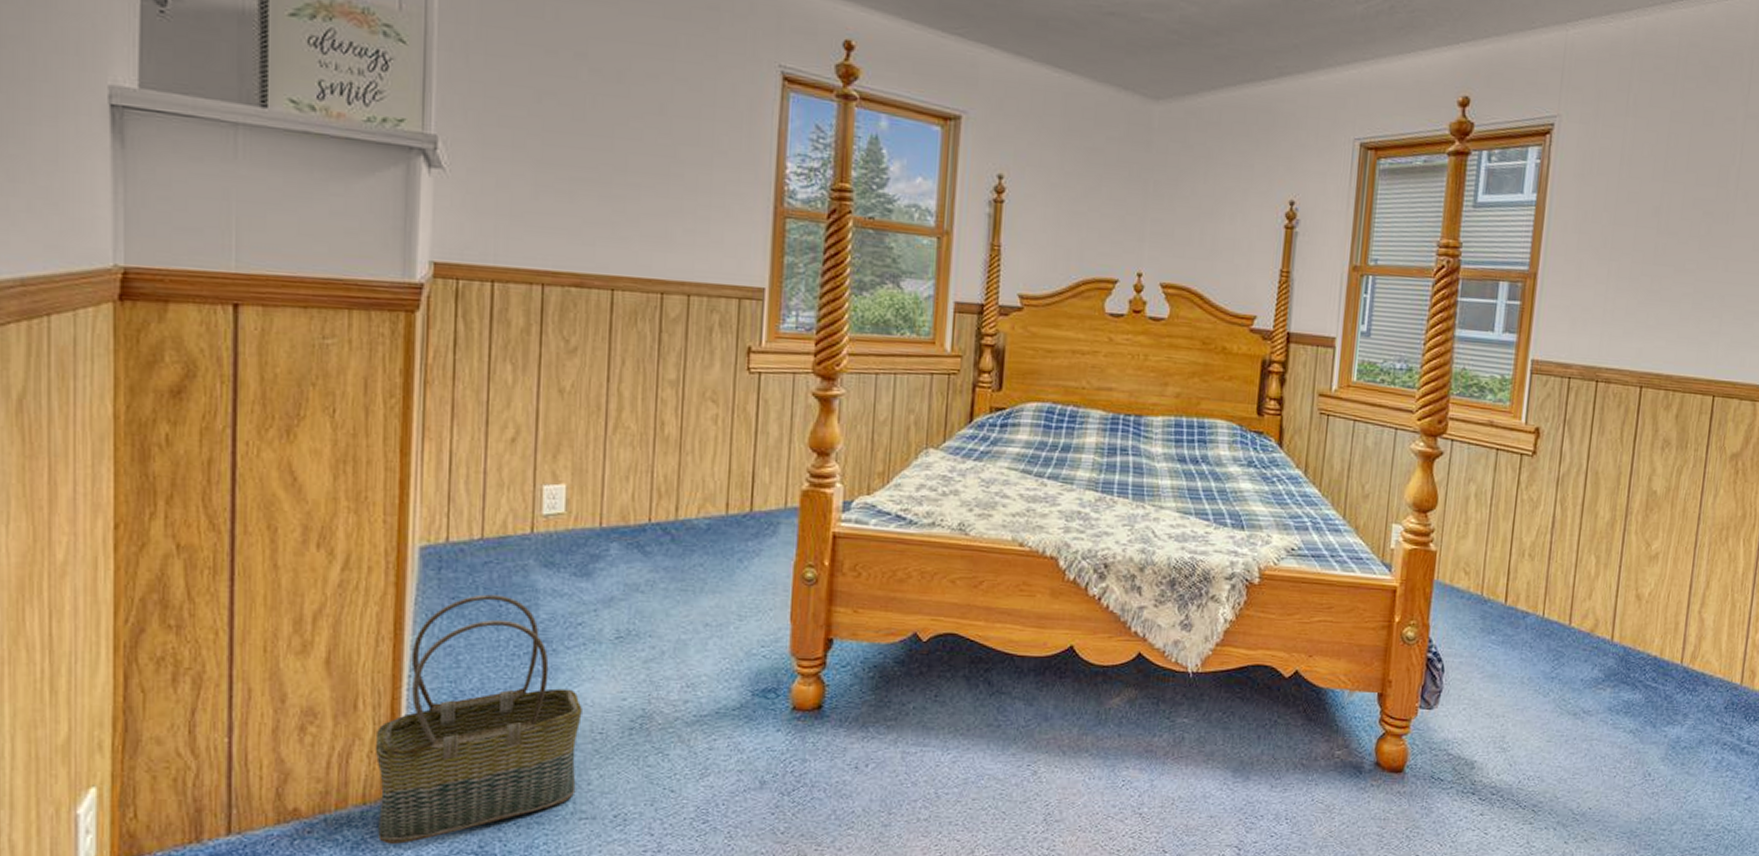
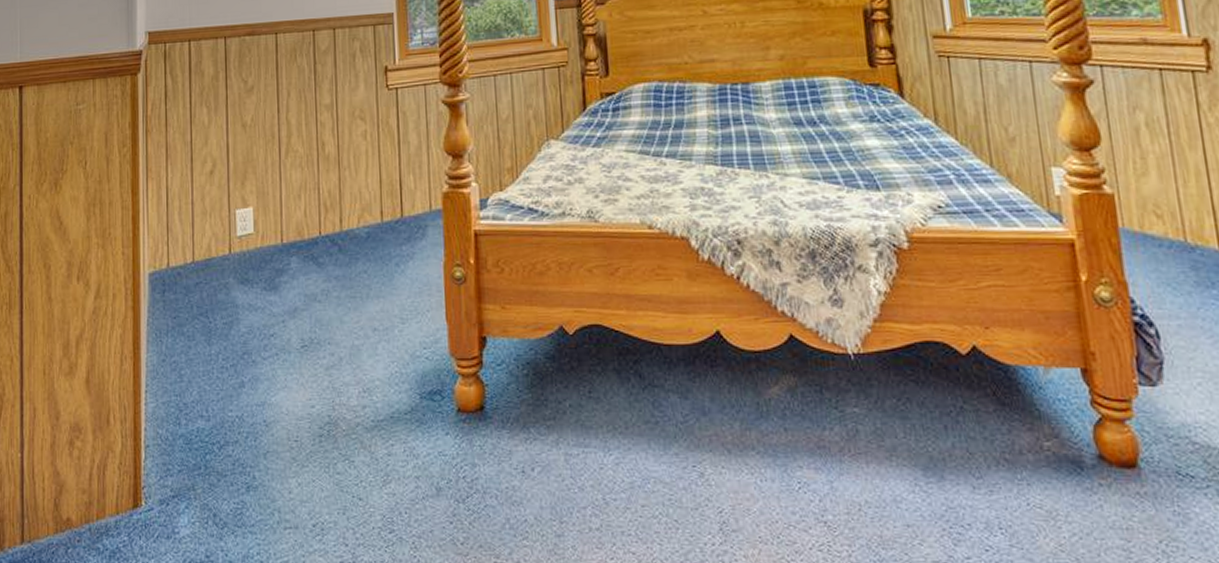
basket: present [375,594,582,845] -> none [123,312,280,554]

